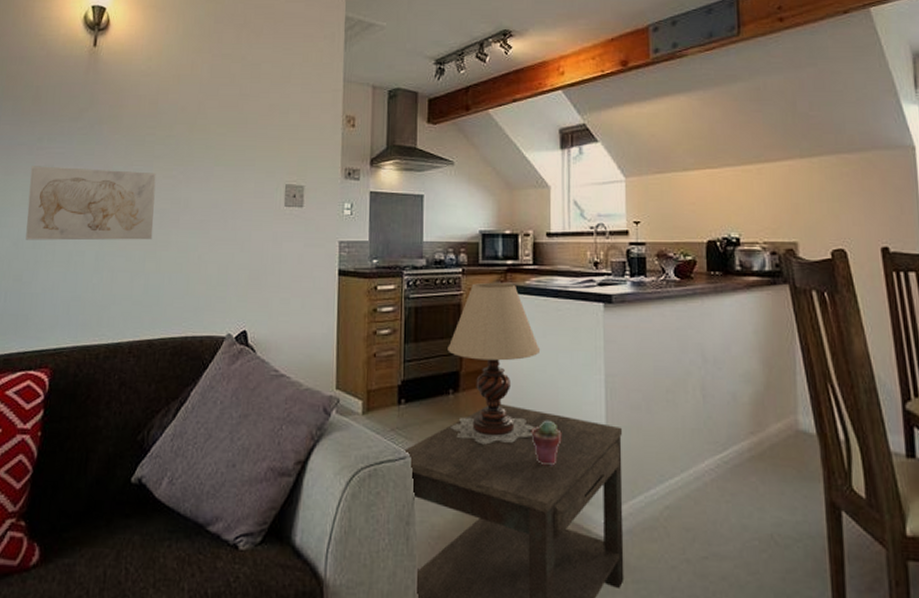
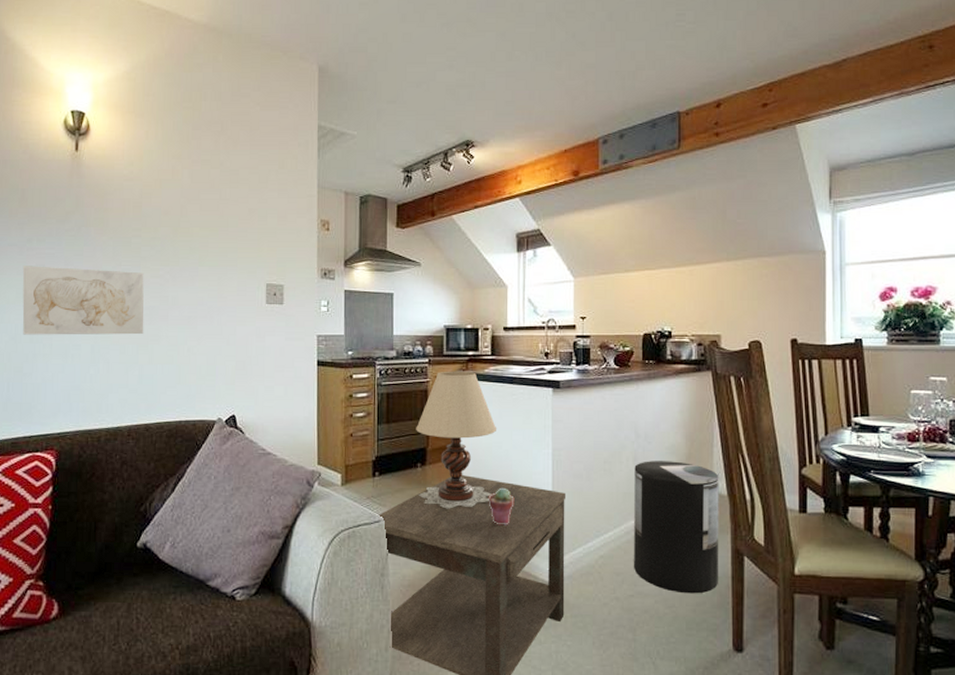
trash can: none [702,390,811,558] -> present [634,461,719,594]

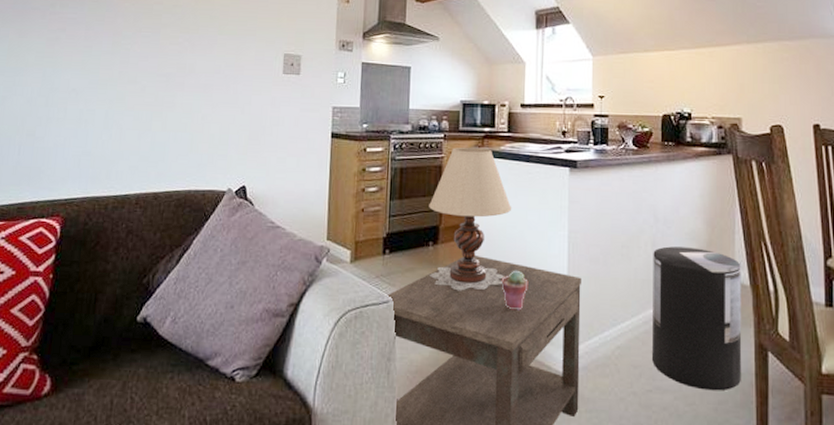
wall art: present [22,266,144,335] -> none [38,29,163,101]

